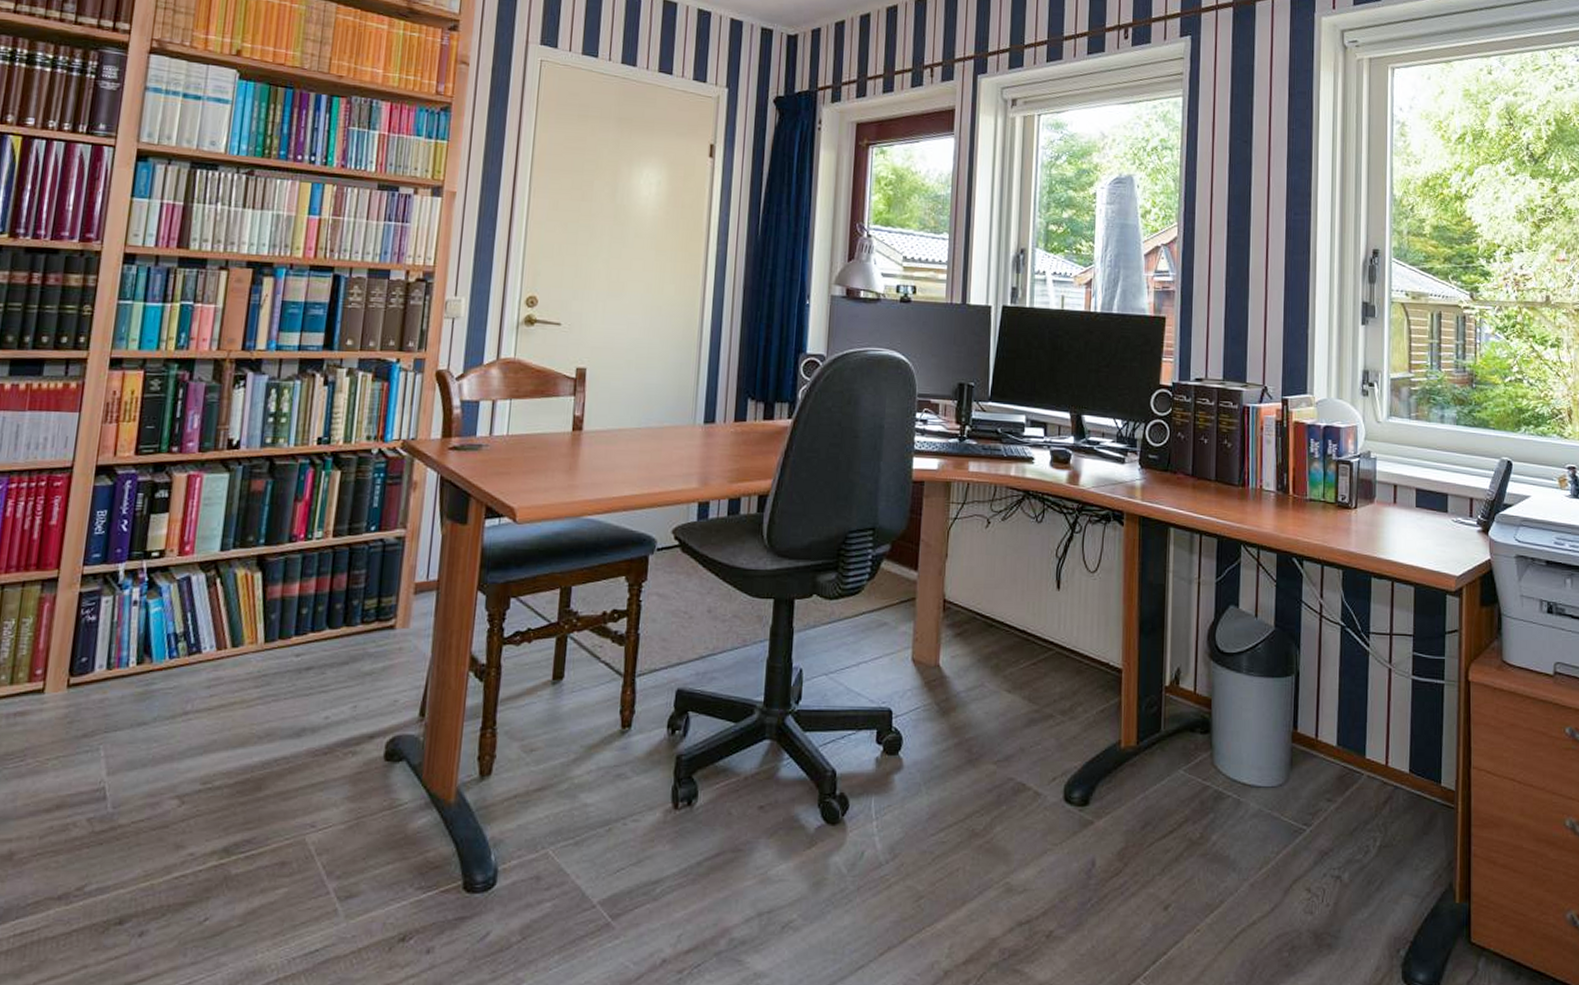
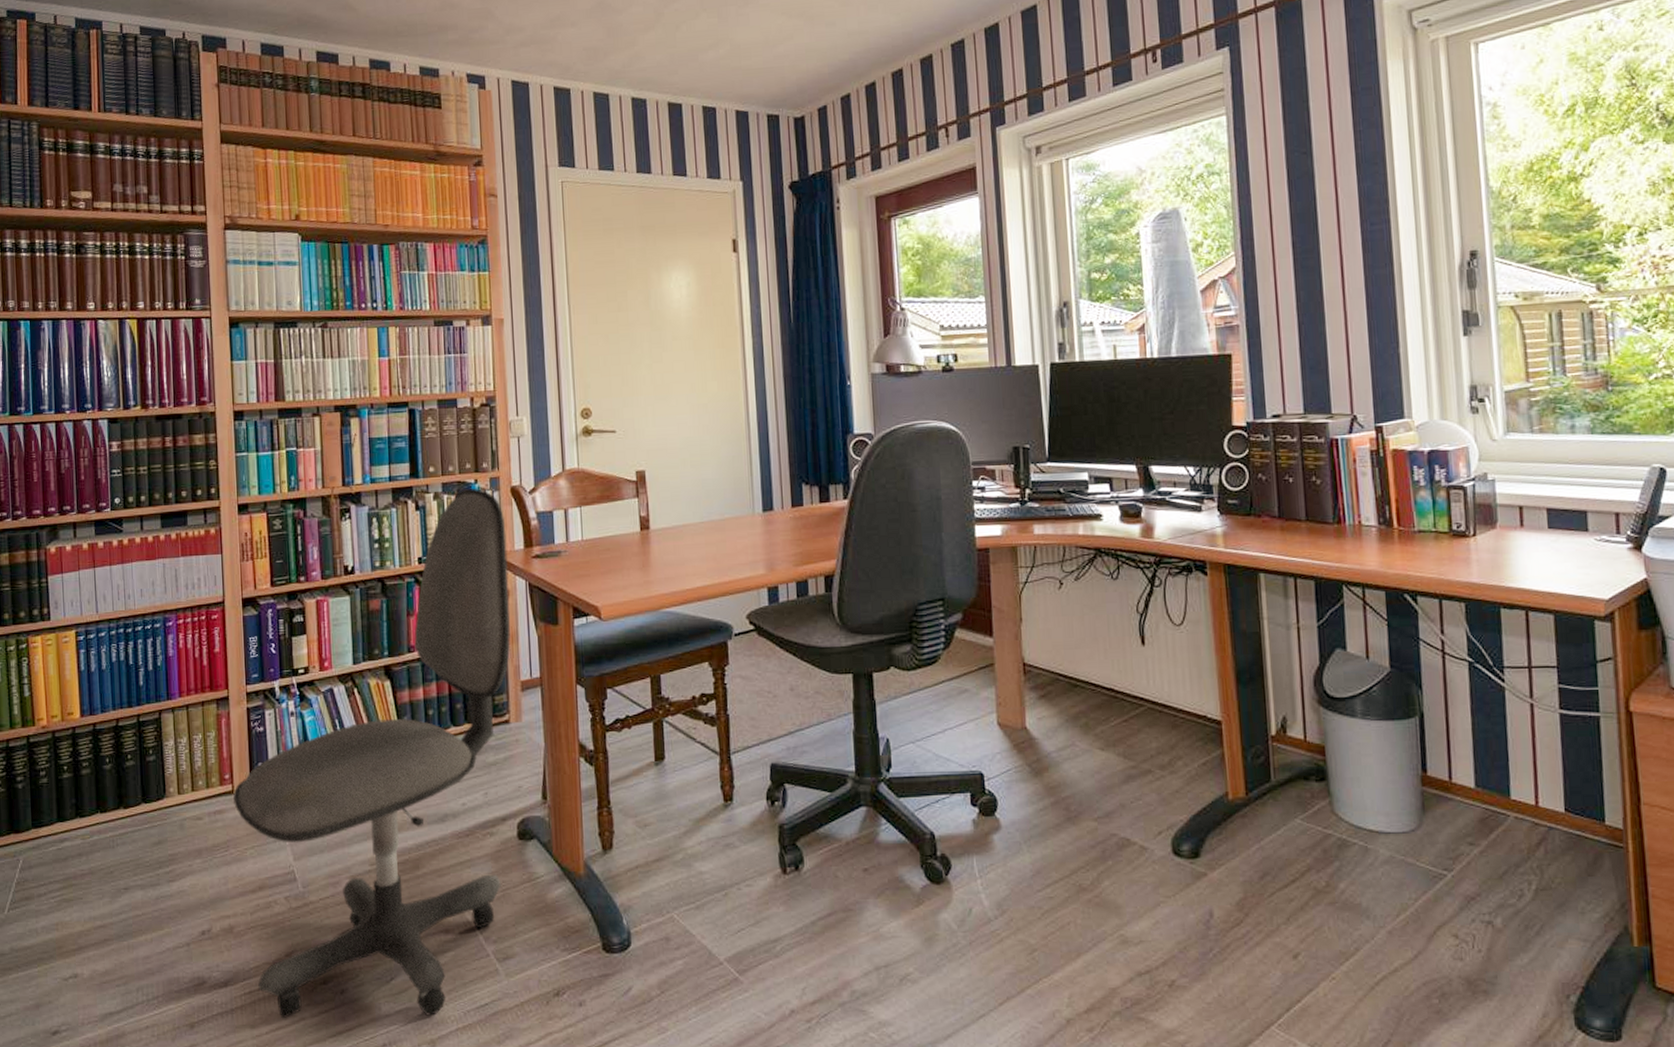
office chair: none [33,368,424,967] -> present [233,488,511,1019]

